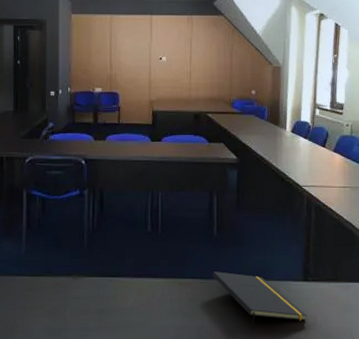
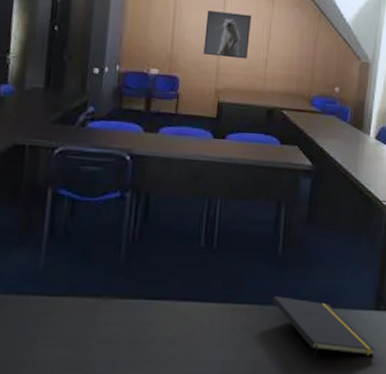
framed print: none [137,36,175,73] -> present [203,10,251,59]

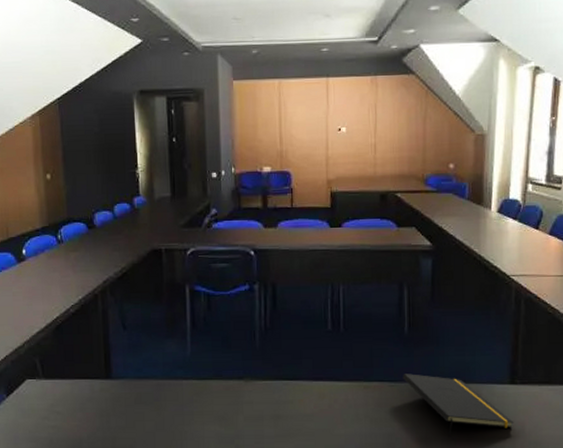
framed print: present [203,10,251,59] -> none [311,101,356,148]

